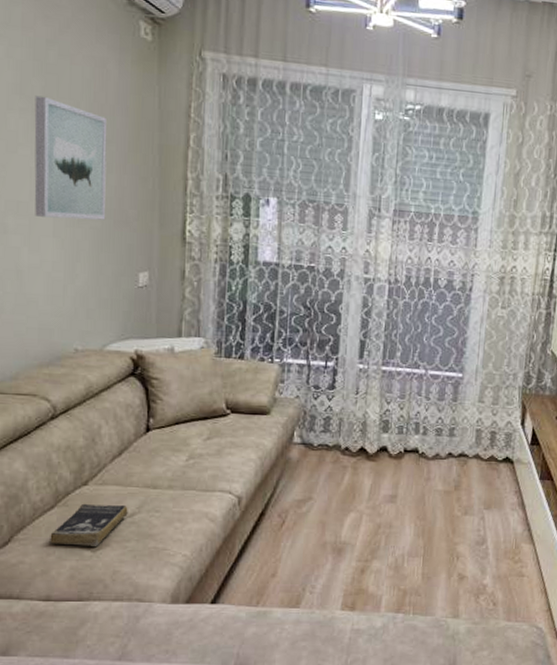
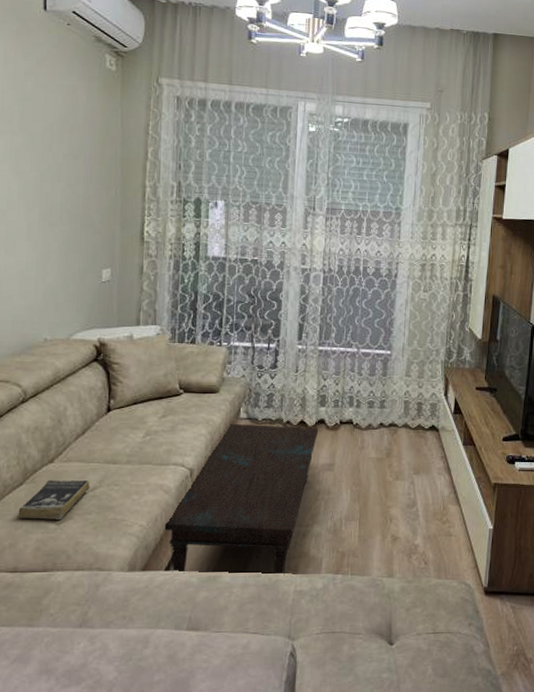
wall art: present [34,95,108,220] -> none [11,119,77,225]
coffee table: none [208,448,381,613] -> present [163,423,319,576]

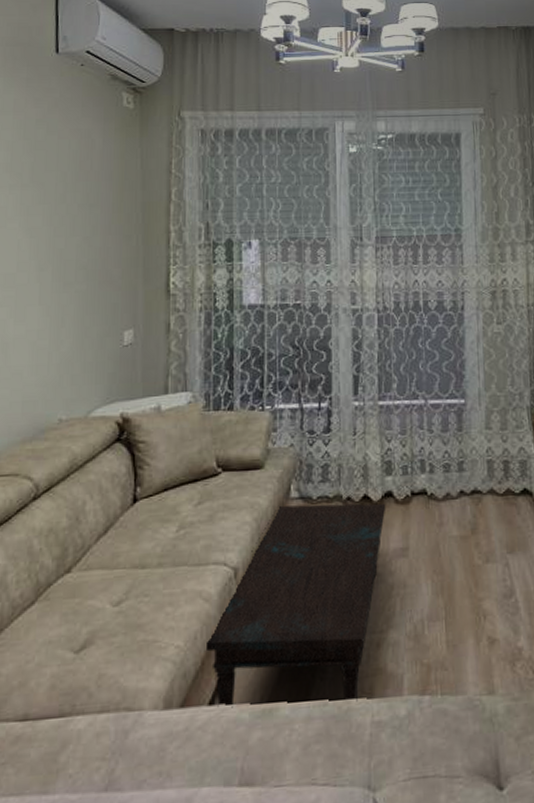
book: present [18,479,90,521] -> none [29,592,115,649]

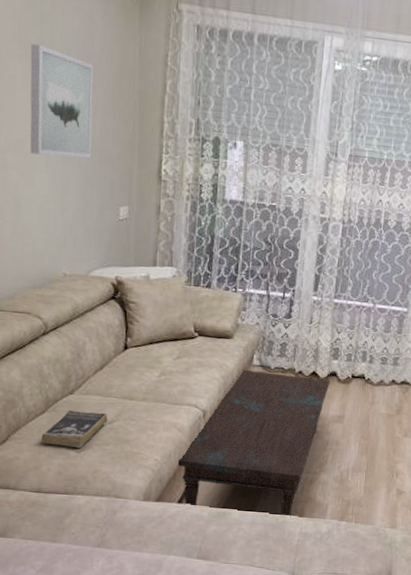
wall art: none [21,171,93,287] -> present [30,43,94,159]
book: none [29,592,115,649] -> present [41,410,108,449]

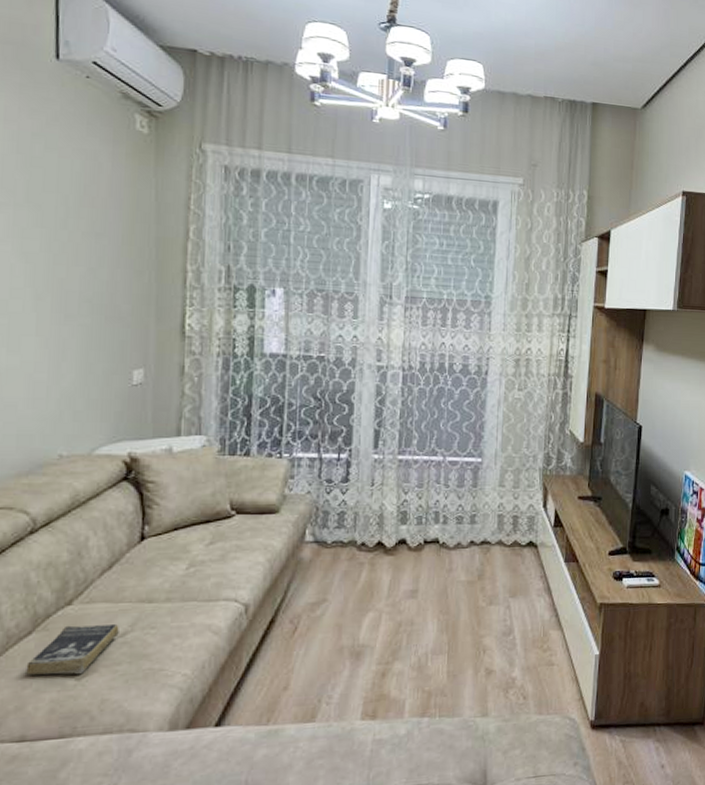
wall art: present [30,43,94,159] -> none [15,189,99,317]
coffee table: present [176,369,330,518] -> none [211,548,399,729]

